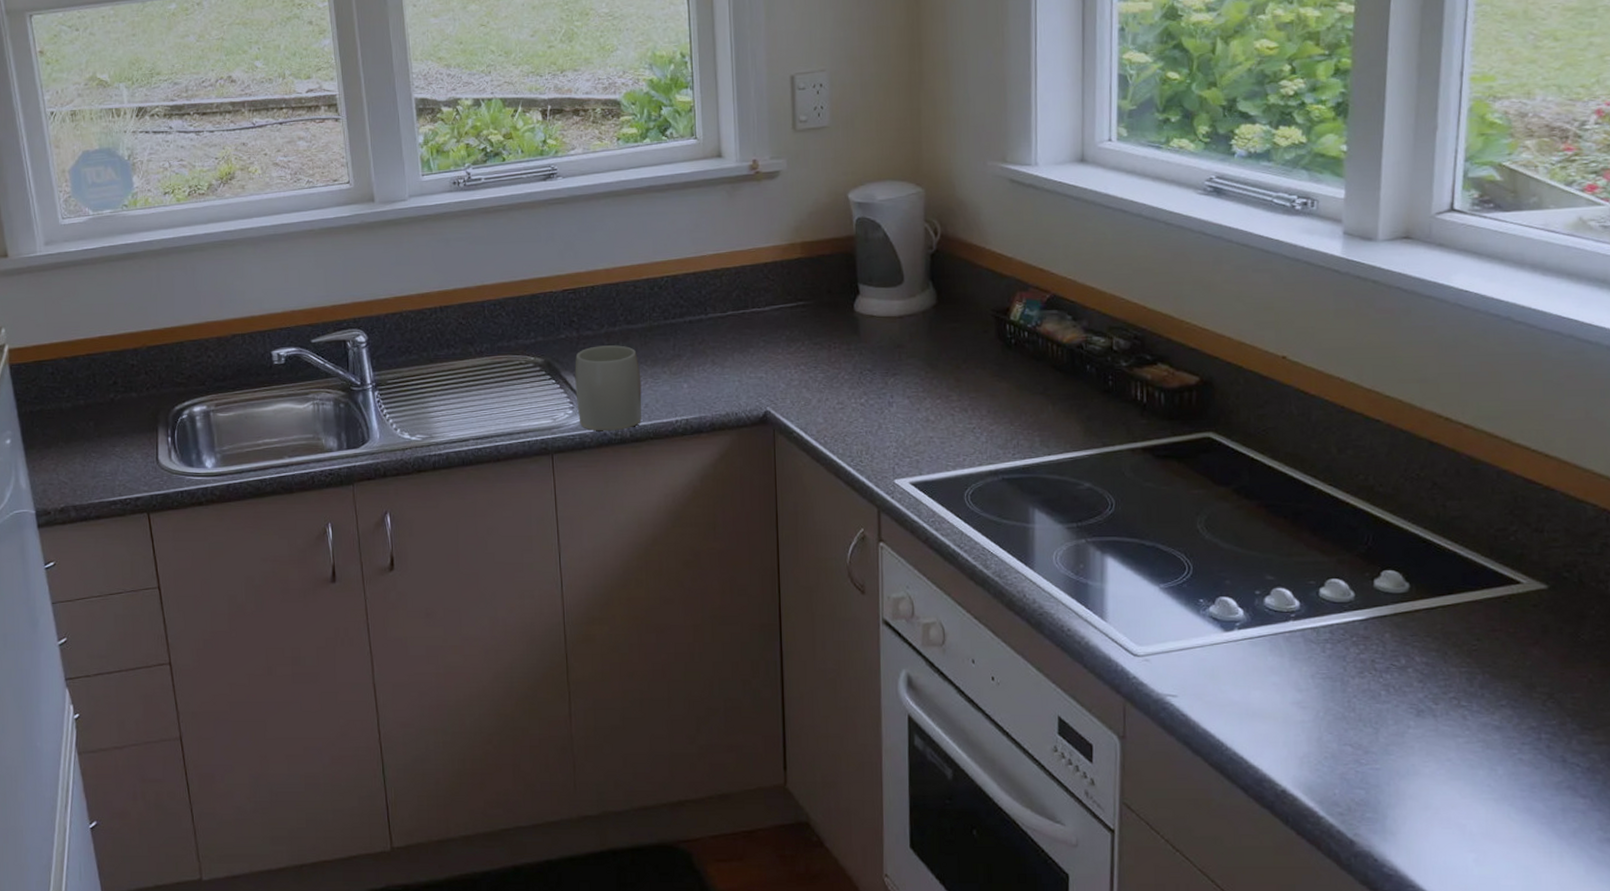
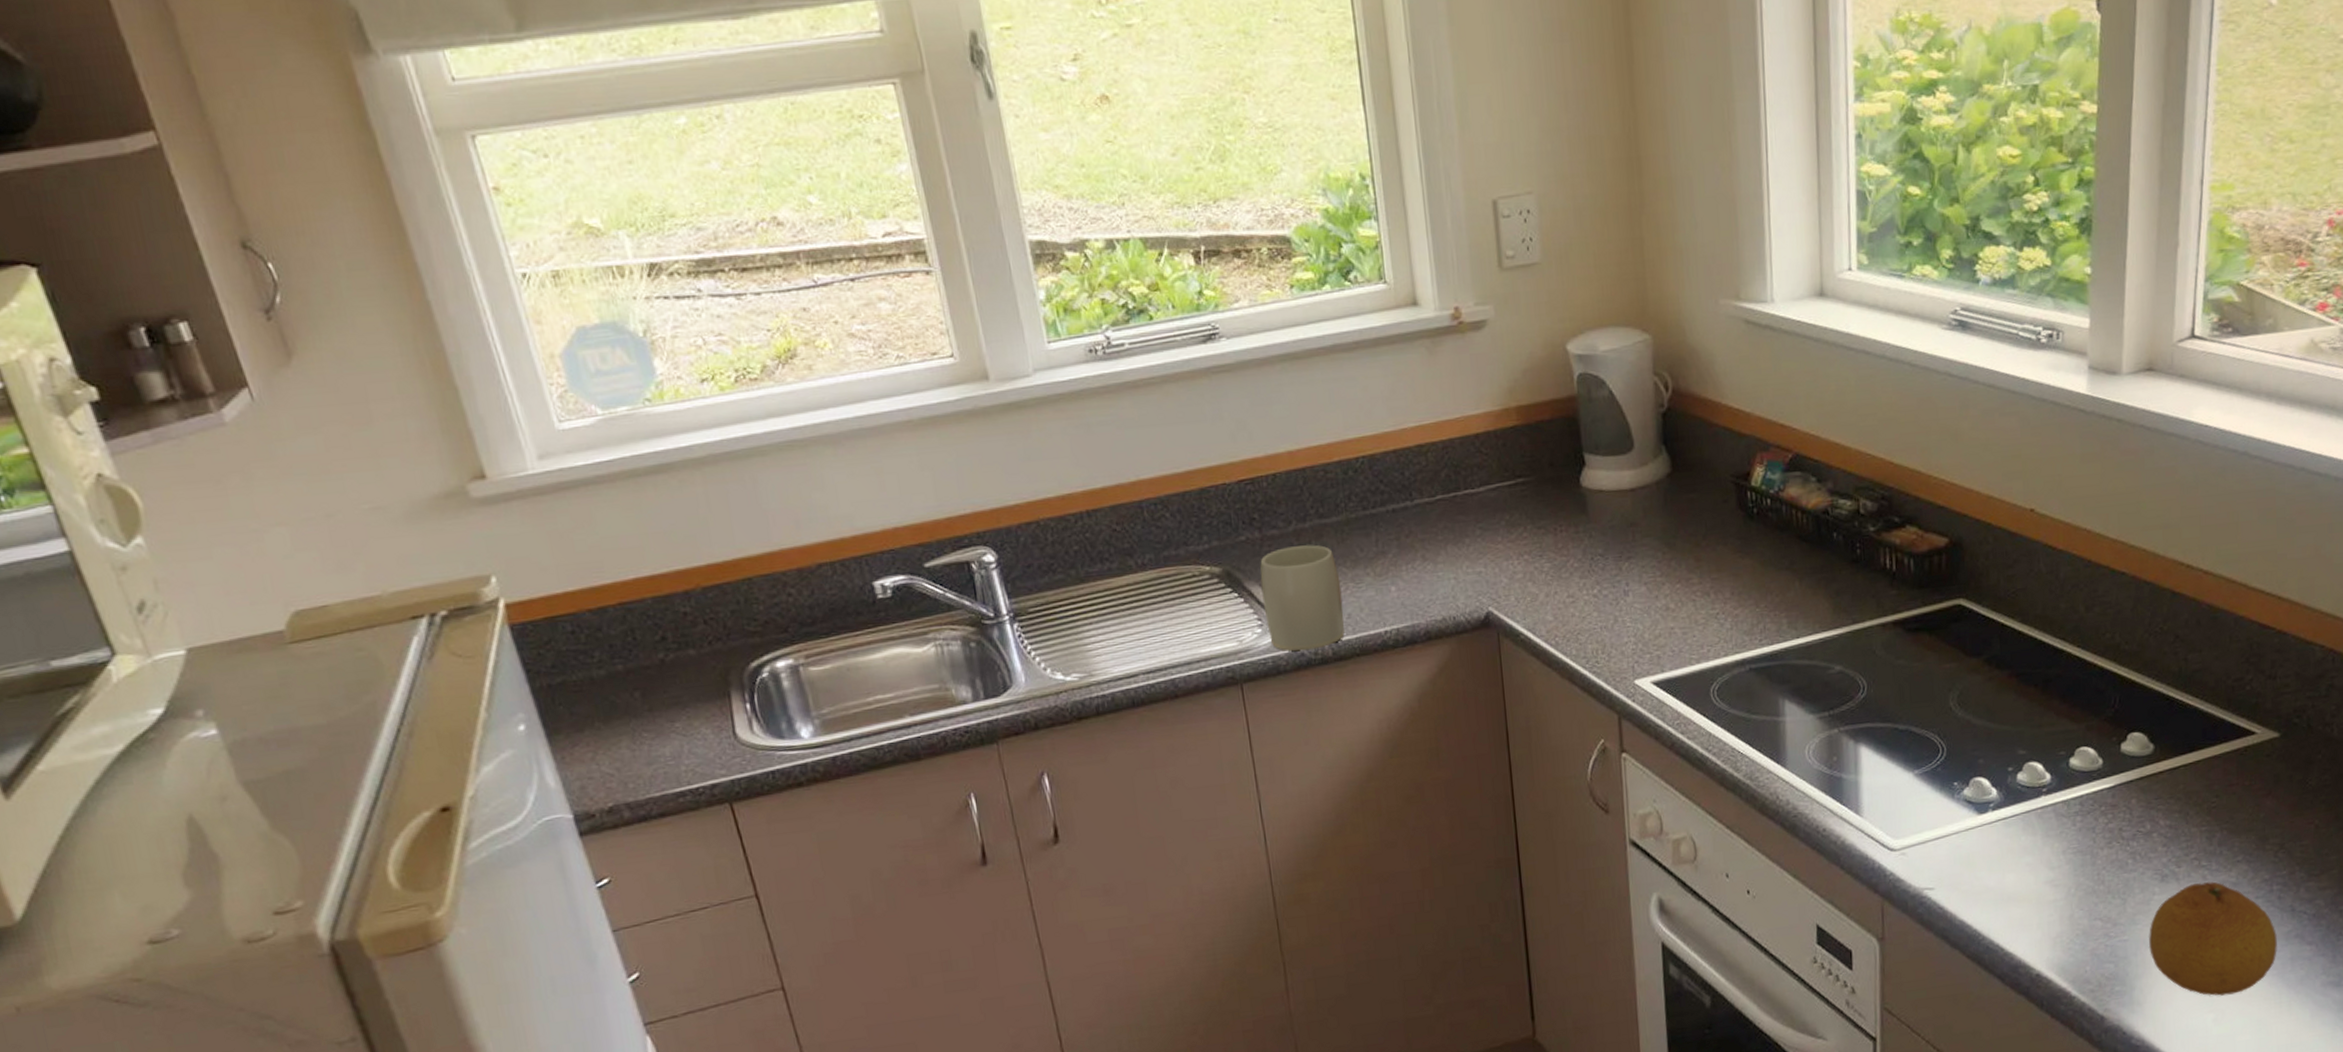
fruit: none [1402,722,1546,837] -> present [2148,881,2277,996]

